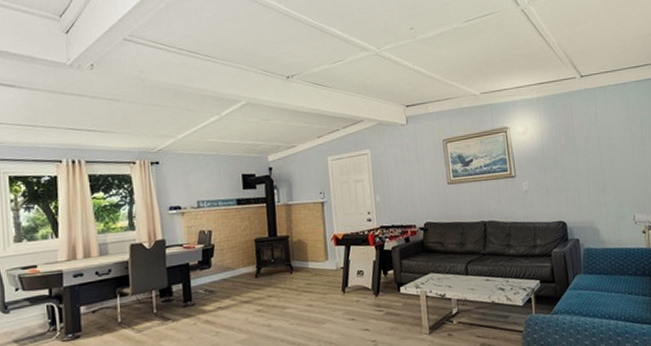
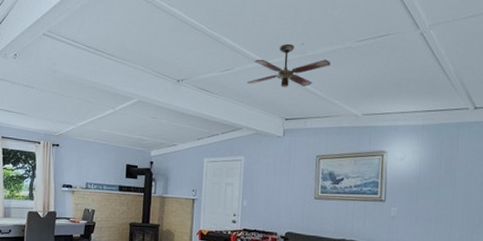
ceiling fan: none [361,29,443,74] -> present [246,43,331,87]

